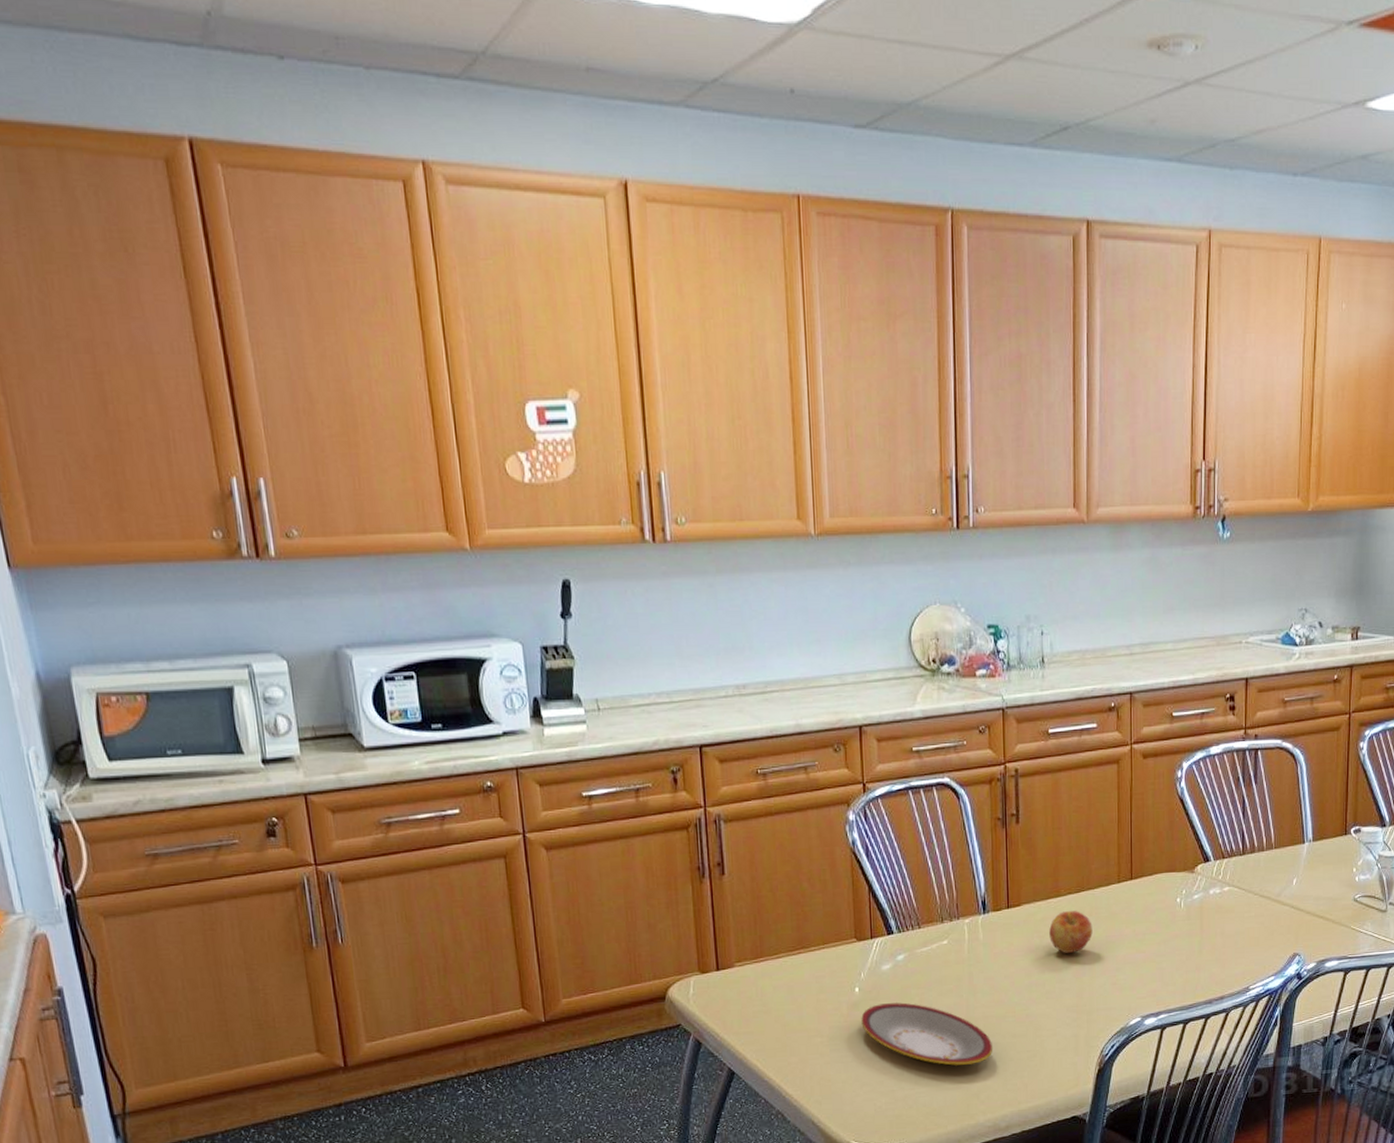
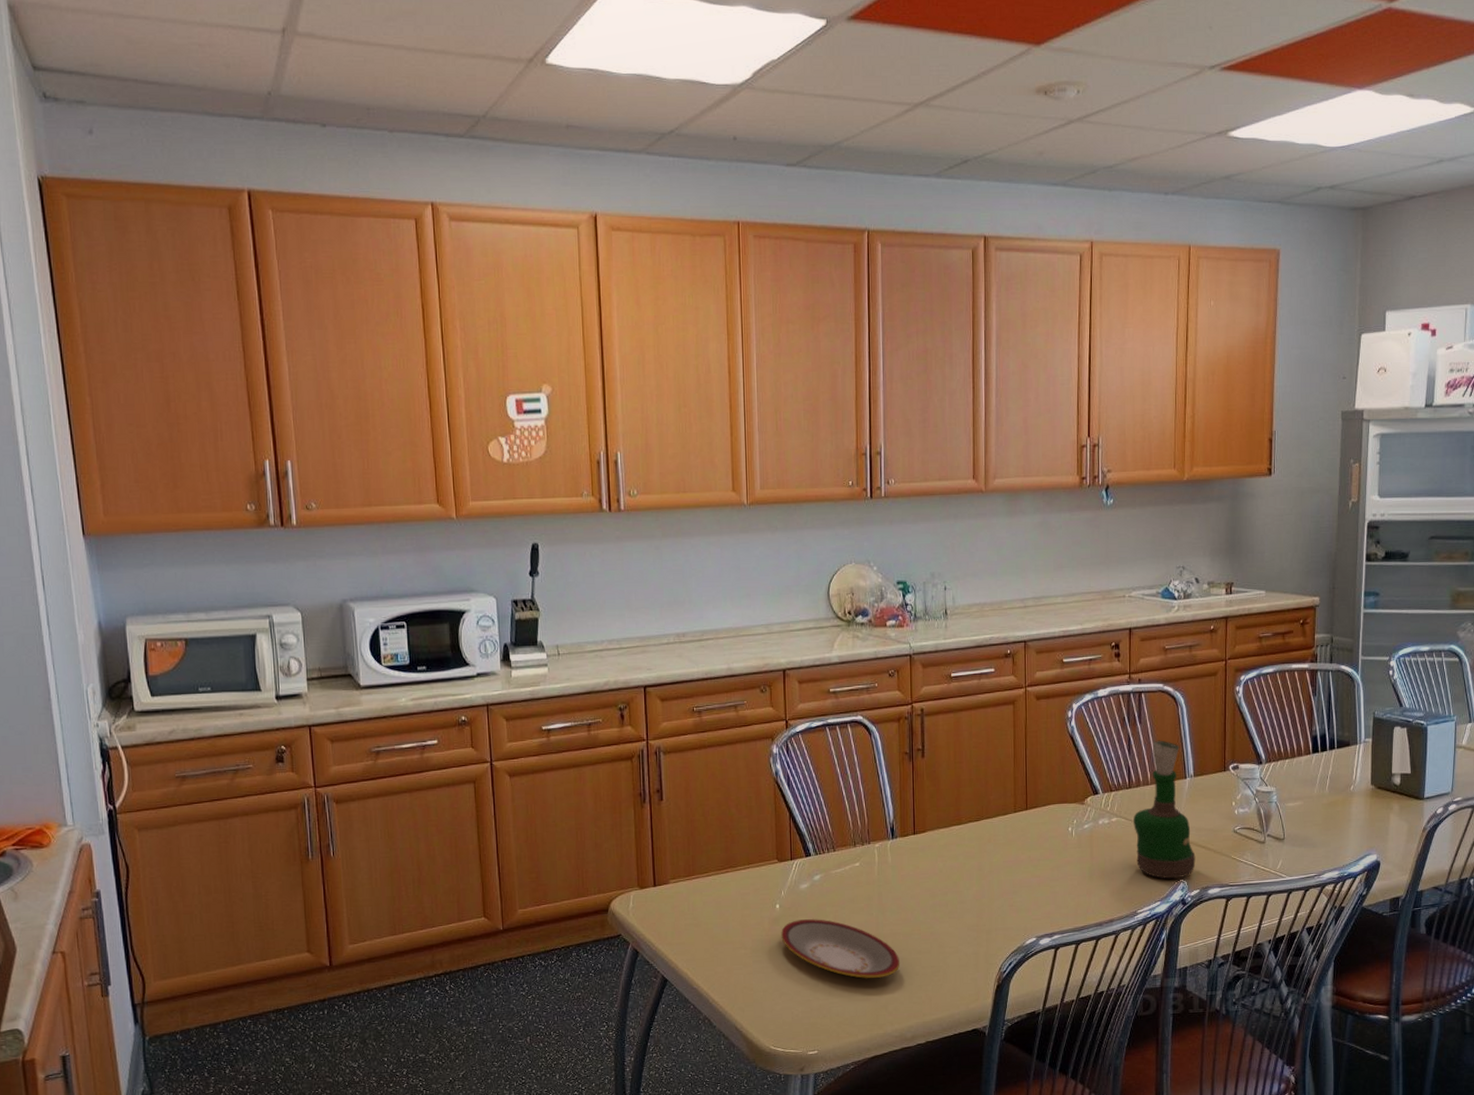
apple: present [1049,911,1093,953] -> none [952,837,991,876]
grog bottle: none [1247,801,1313,952] -> present [1133,740,1196,879]

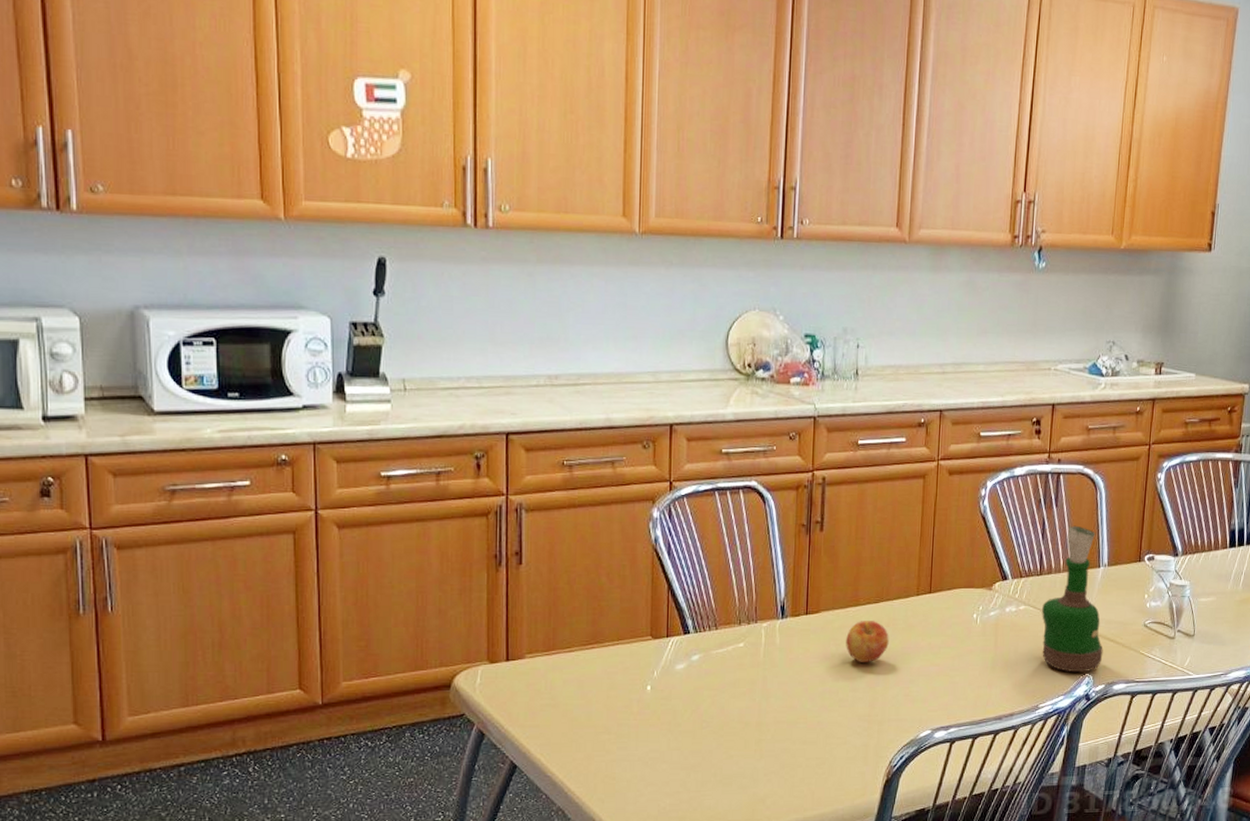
plate: present [781,919,901,978] -> none [651,703,783,769]
apple: none [952,837,991,876] -> present [846,621,889,662]

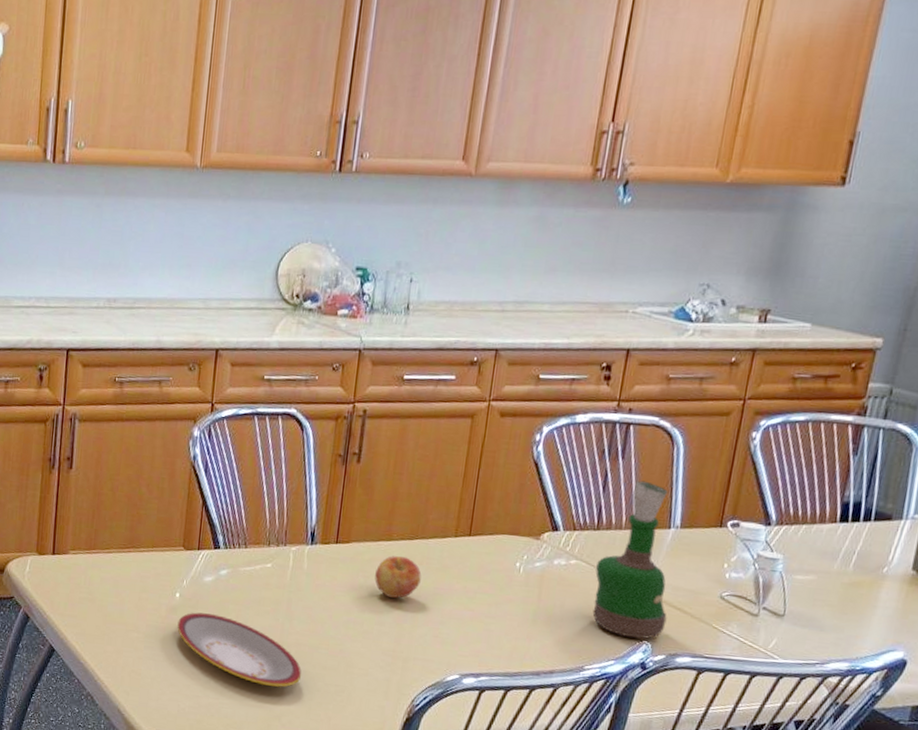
plate: none [651,703,783,769] -> present [177,612,302,687]

